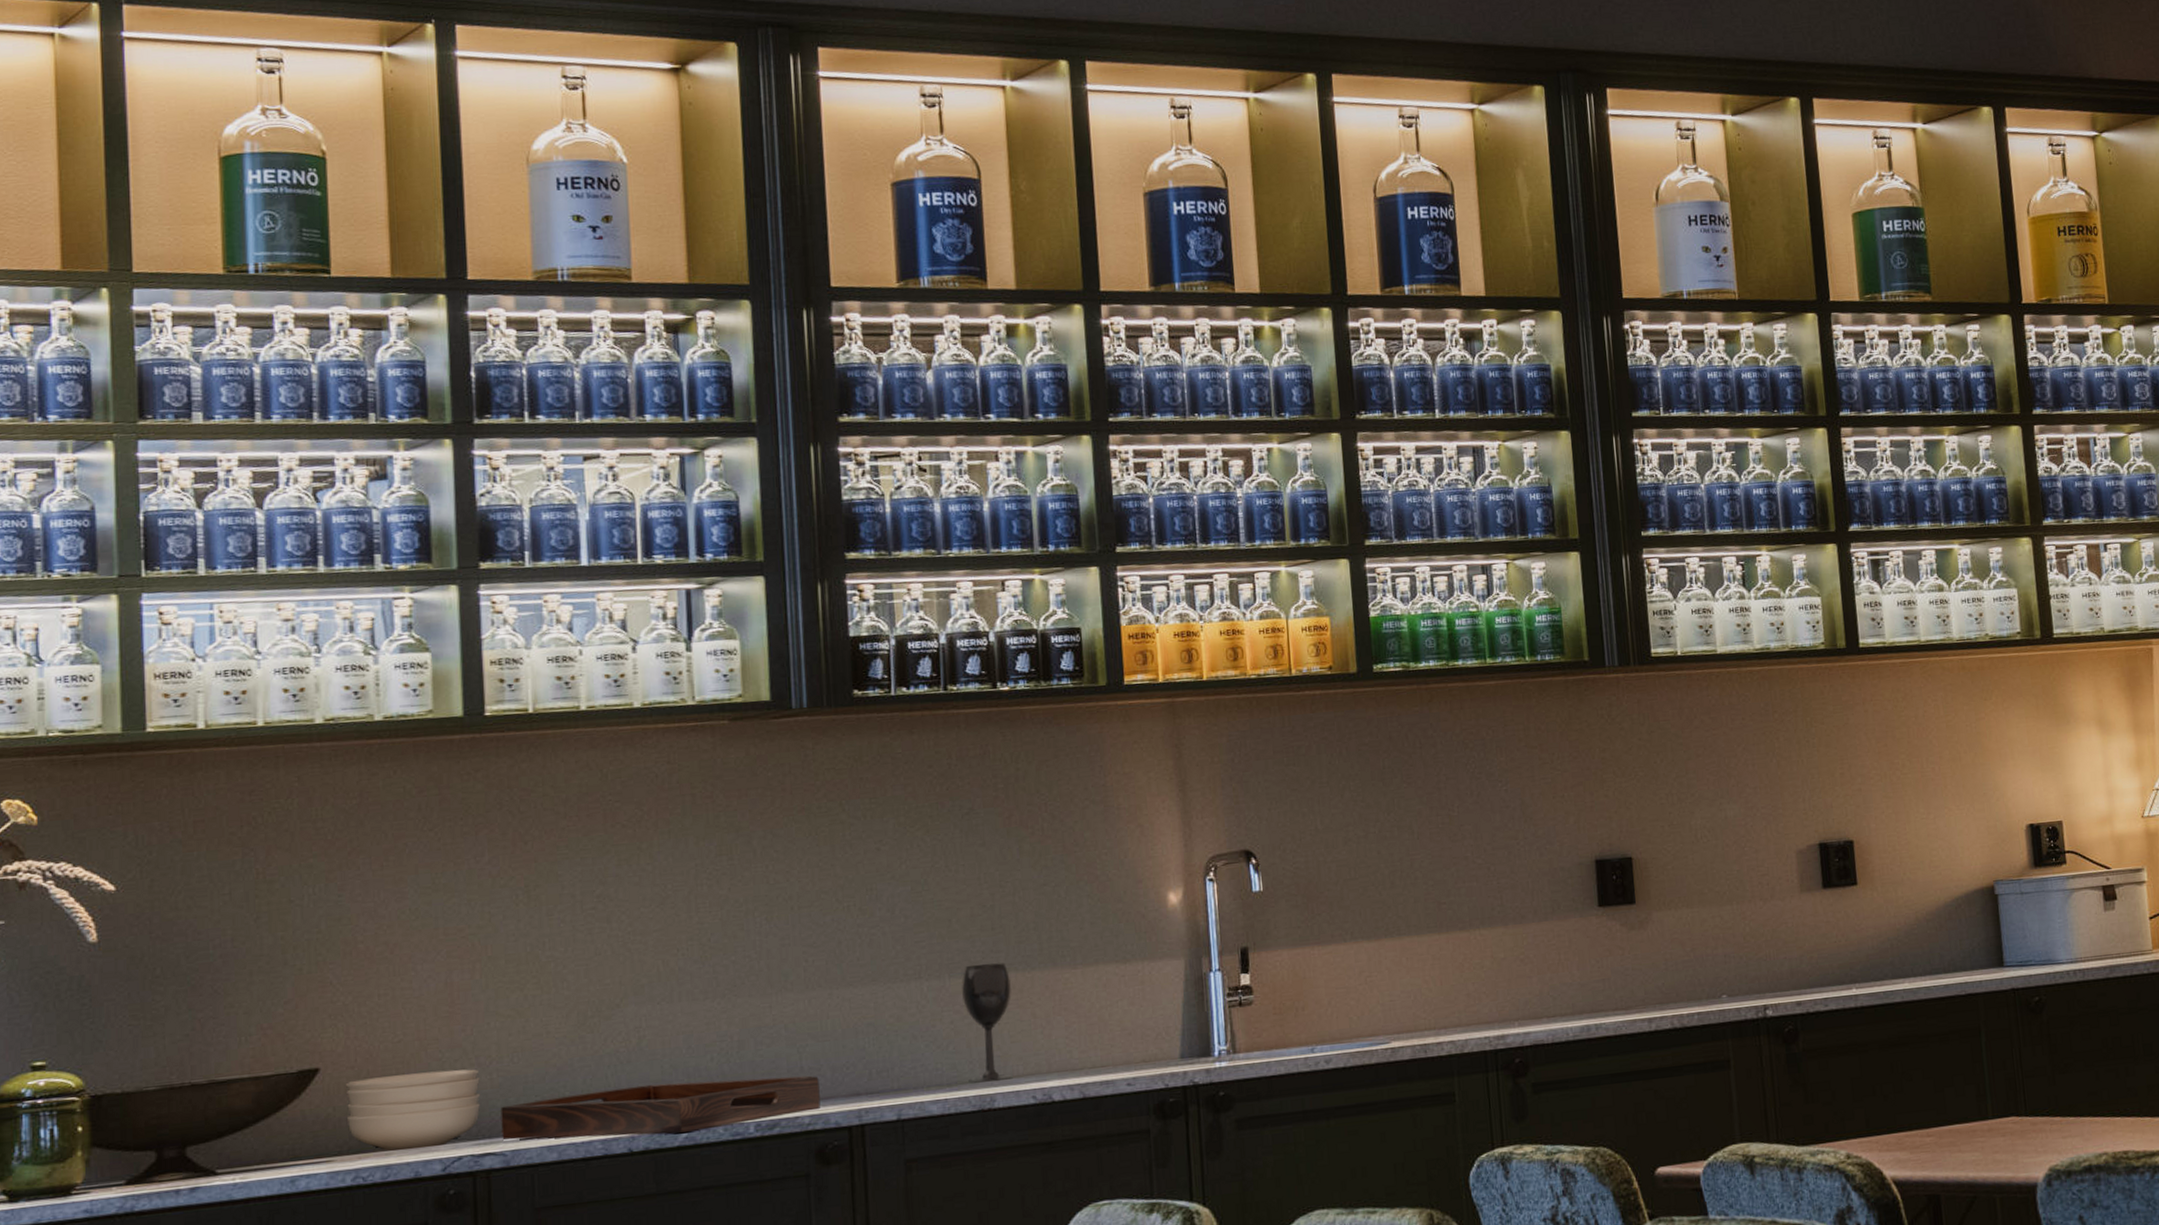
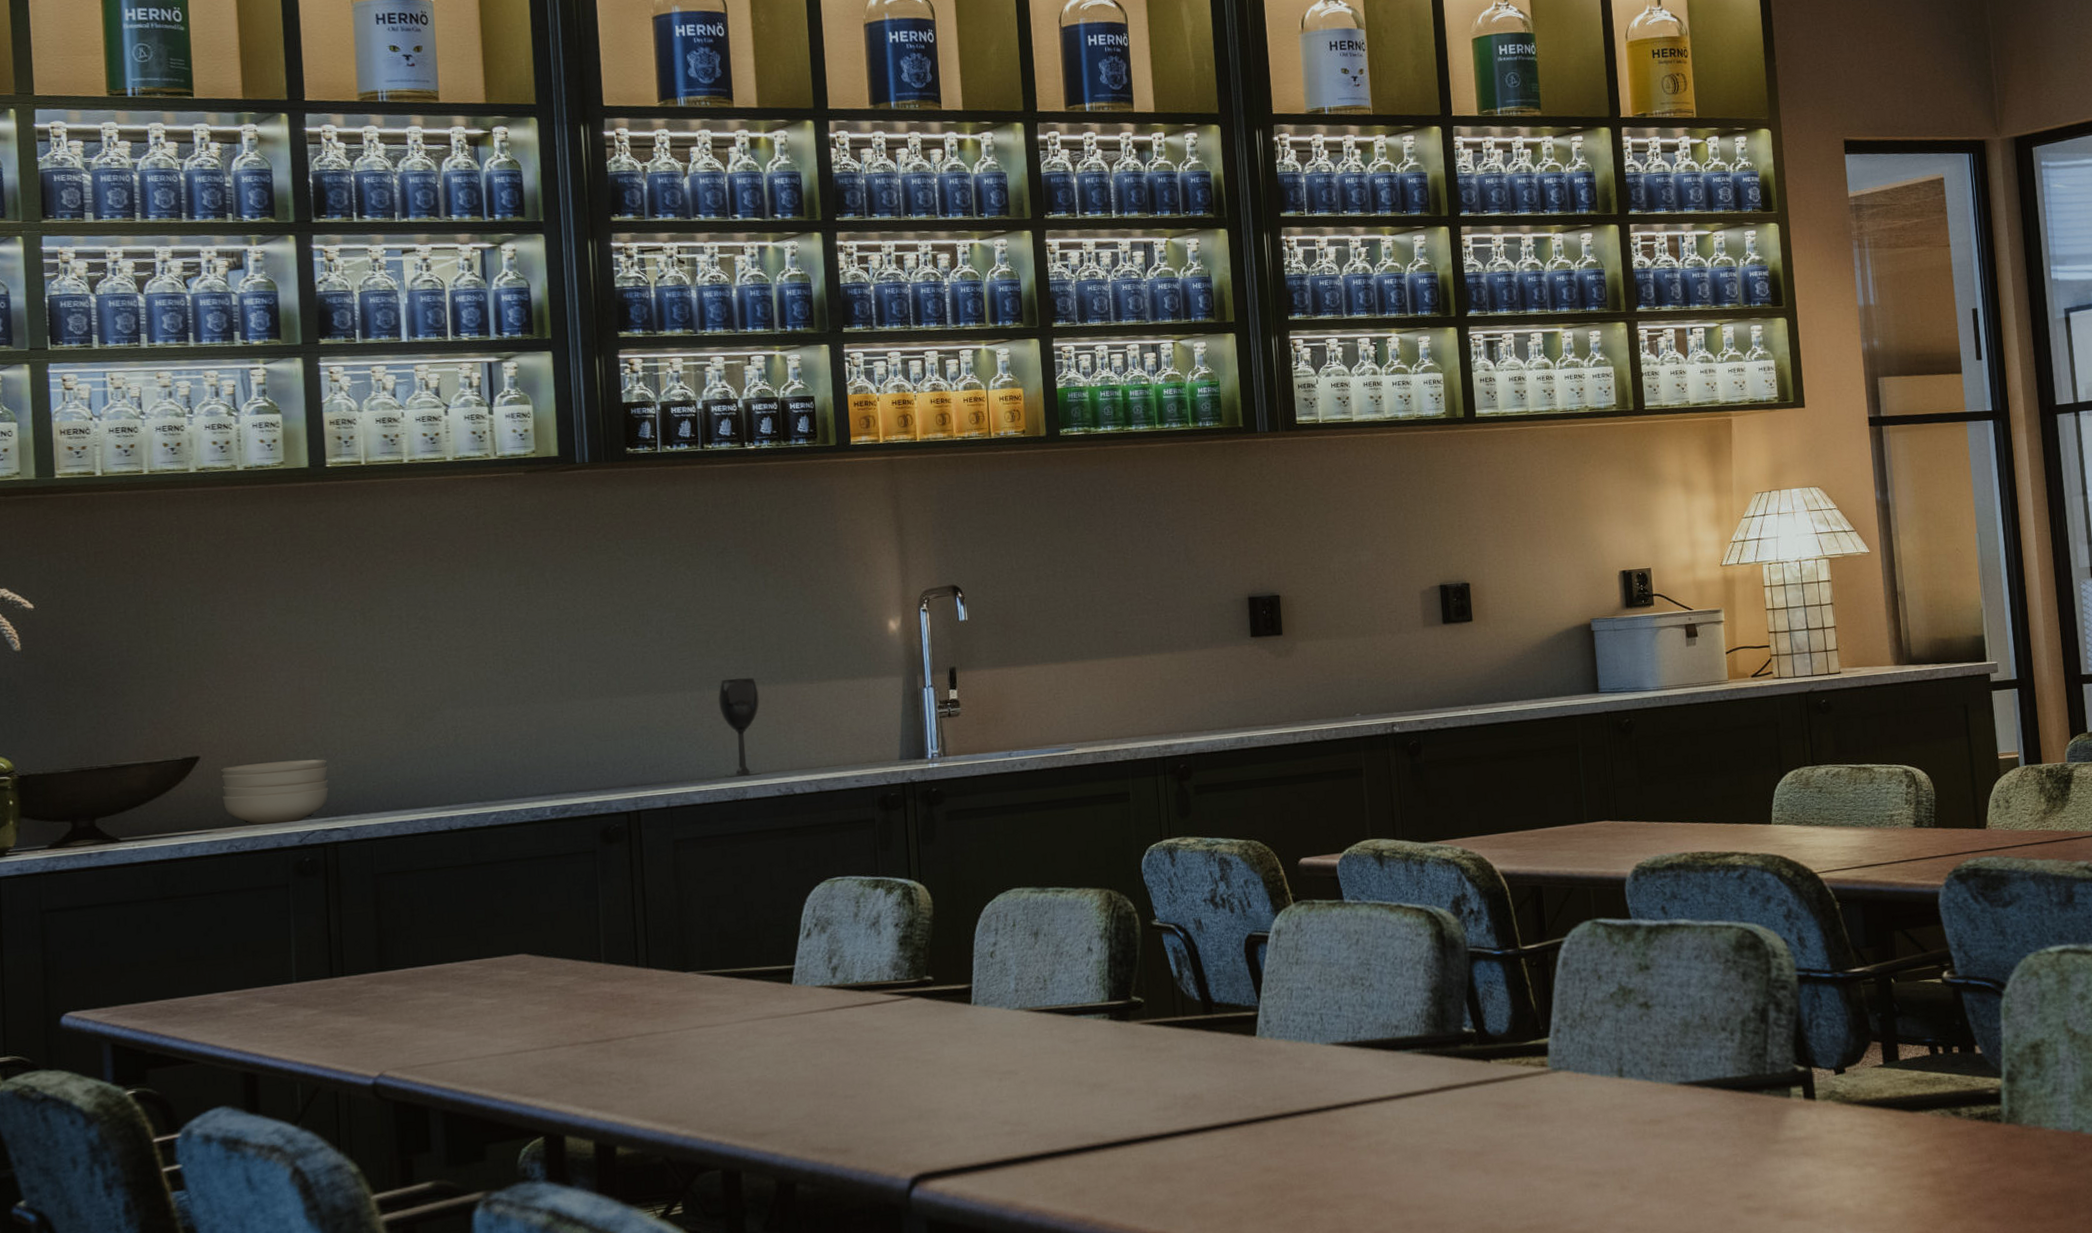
serving tray: present [500,1075,821,1140] -> none [345,769,604,818]

